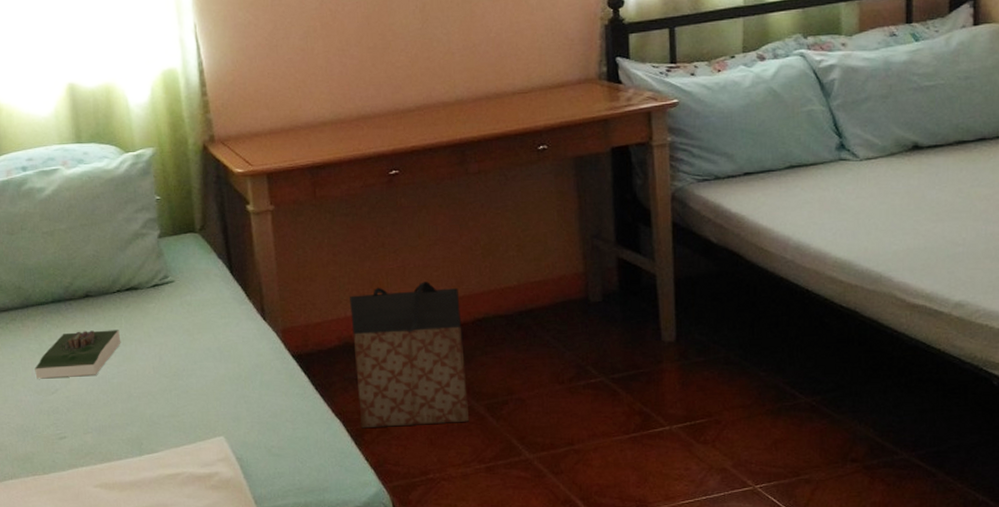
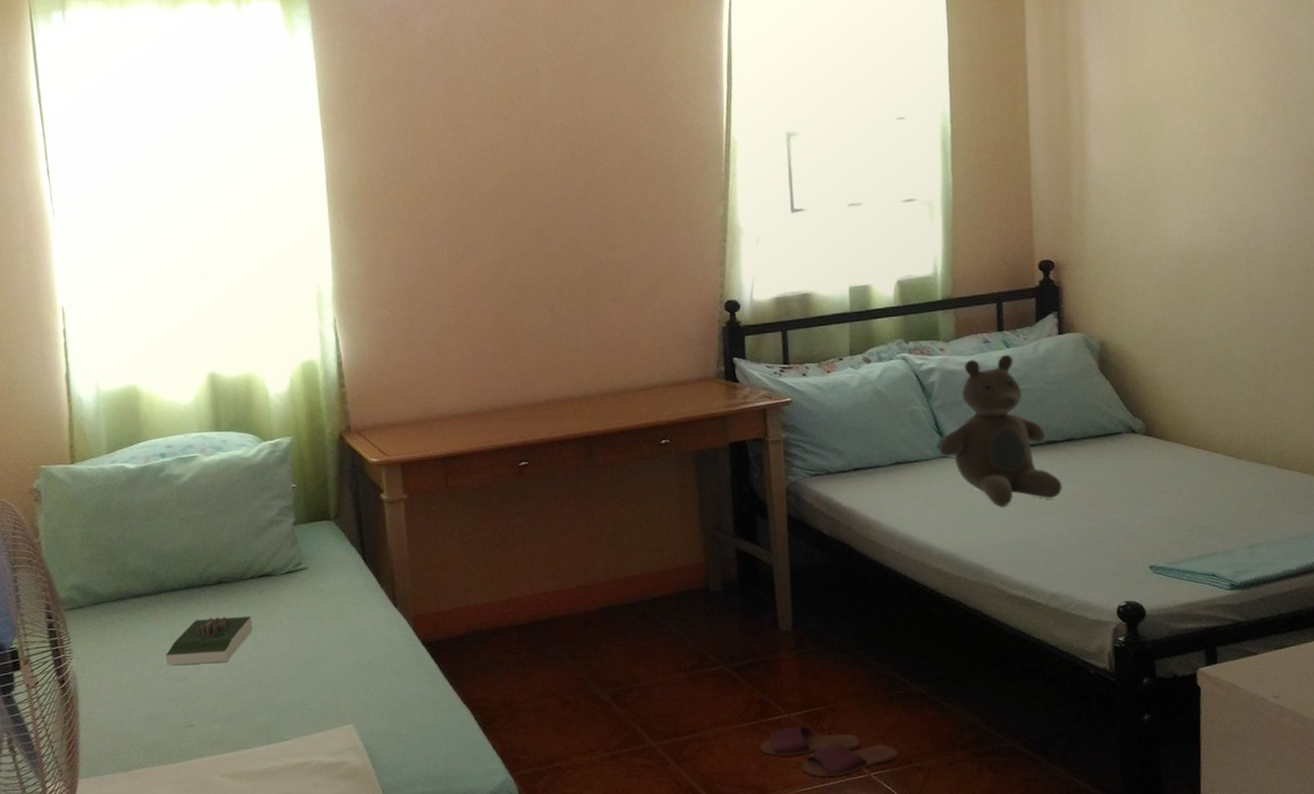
bag: present [349,281,470,429] -> none [478,570,595,717]
slippers: none [640,439,786,490] -> present [759,727,899,778]
teddy bear: none [837,48,971,211] -> present [939,354,1062,507]

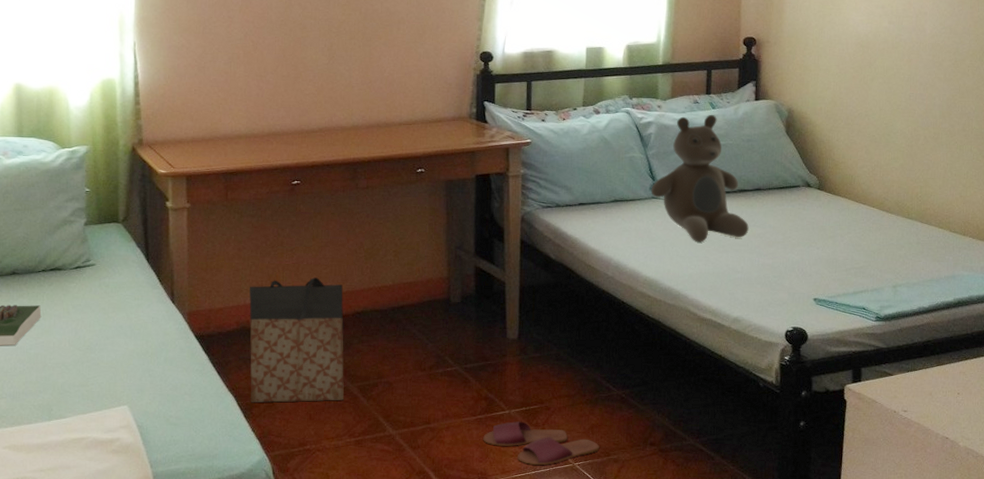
bag: none [478,570,595,717] -> present [249,277,345,403]

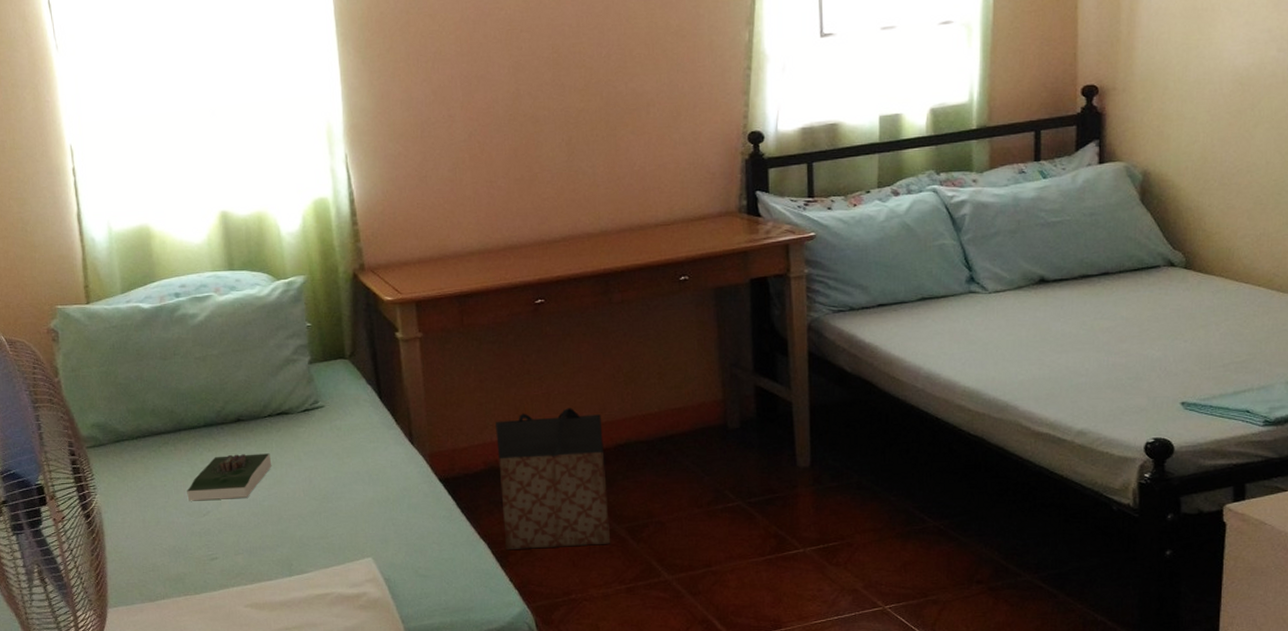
slippers: present [483,421,600,466] -> none [774,561,915,610]
teddy bear: present [651,114,749,243] -> none [967,185,1094,343]

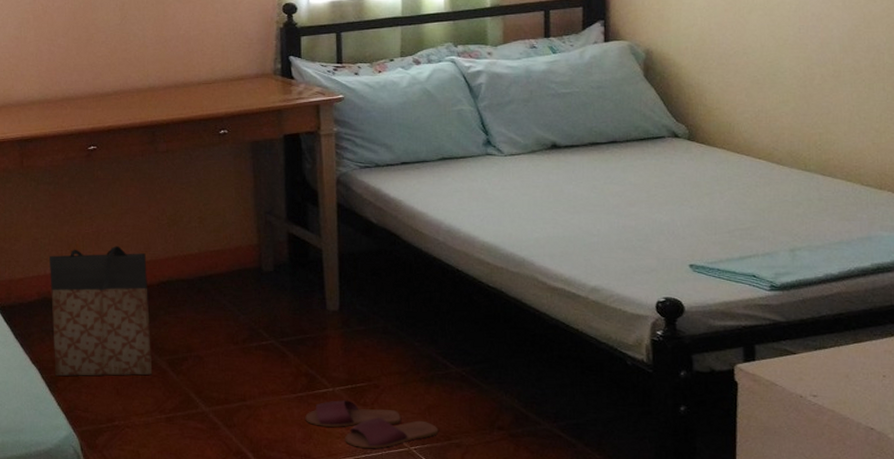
slippers: none [774,561,915,610] -> present [305,400,439,449]

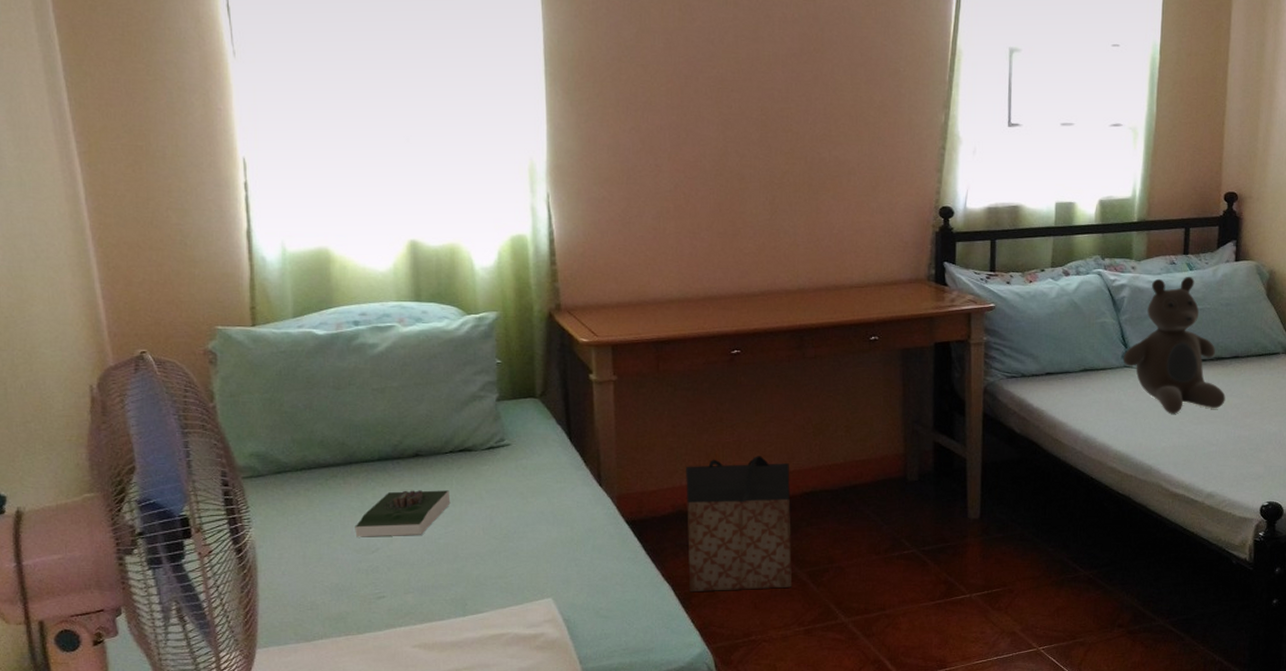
slippers: present [305,400,439,449] -> none [942,606,1066,651]
teddy bear: none [484,59,604,203] -> present [1123,276,1226,414]

